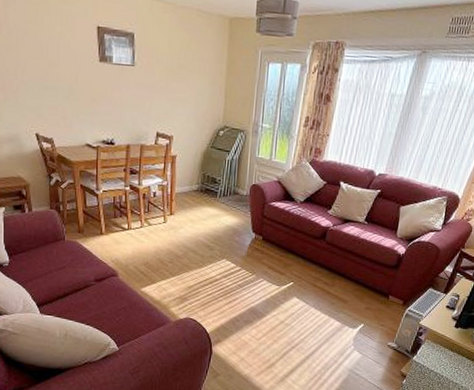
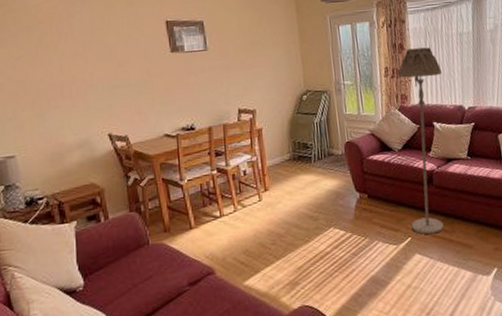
floor lamp: none [296,101,363,284] -> present [398,47,444,235]

